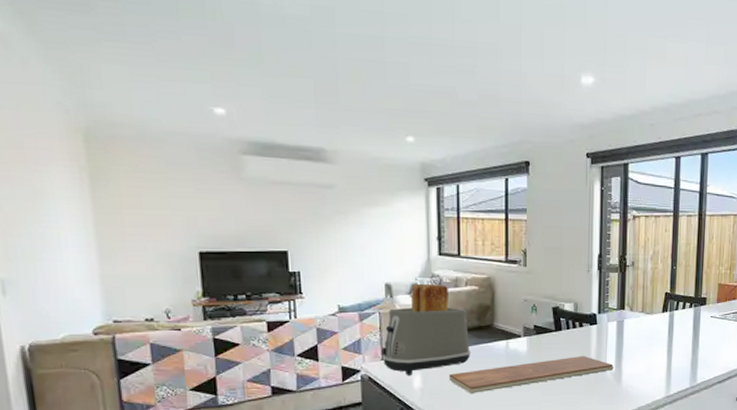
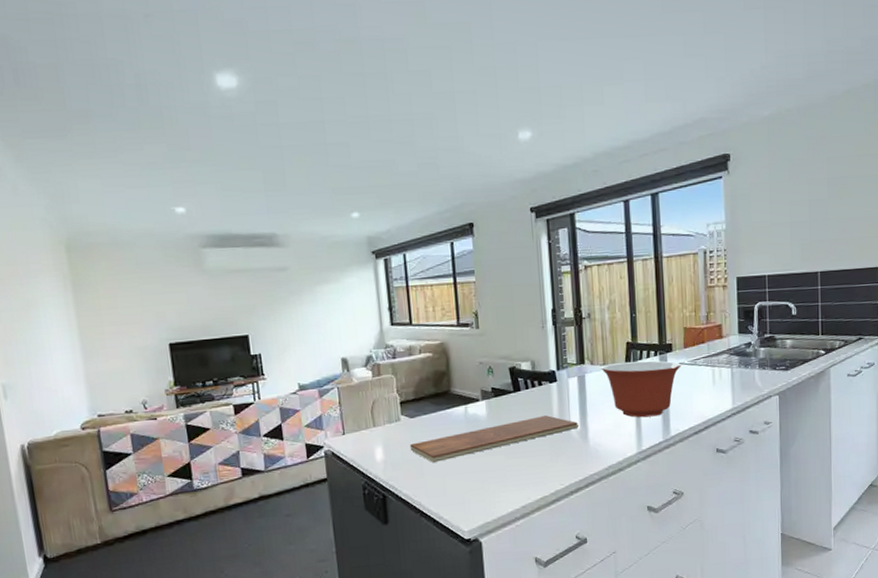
toaster: present [381,283,470,375] -> none [342,354,430,448]
mixing bowl: none [639,312,713,364] -> present [601,360,681,418]

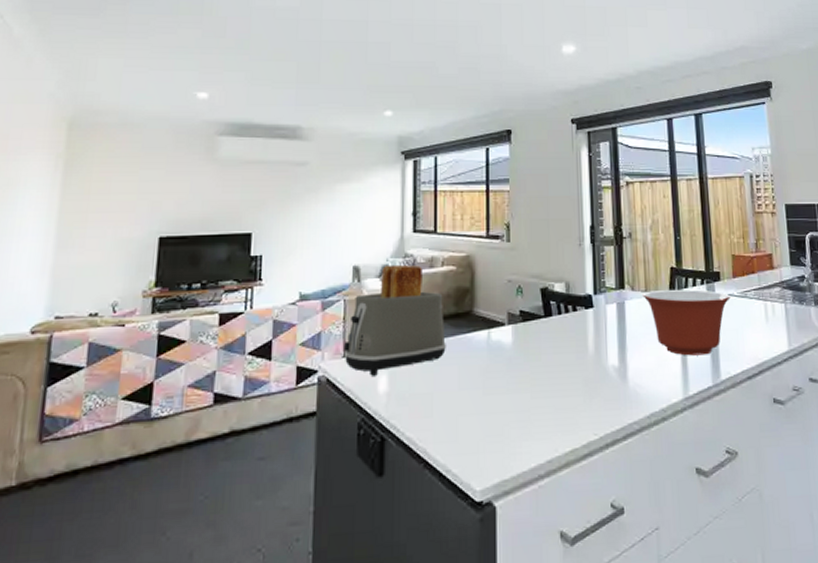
toaster: none [342,354,430,448] -> present [344,264,446,376]
chopping board: present [409,415,580,463] -> none [420,347,618,398]

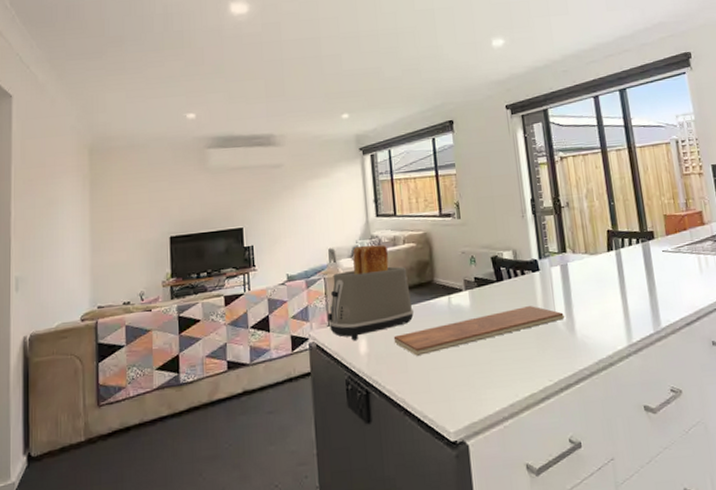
chopping board: none [420,347,618,398] -> present [393,306,565,356]
mixing bowl: present [642,289,730,356] -> none [583,248,665,308]

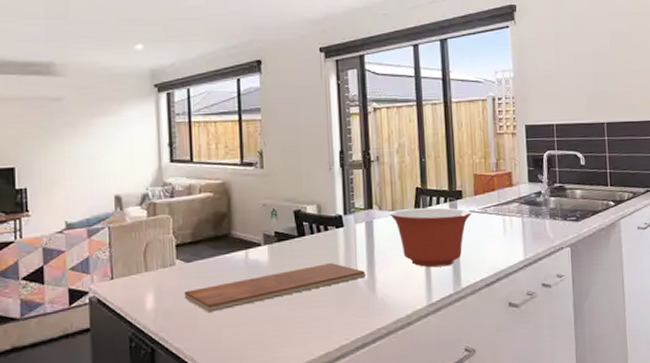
toaster: present [327,244,414,341] -> none [111,192,207,295]
mixing bowl: none [583,248,665,308] -> present [389,207,472,268]

